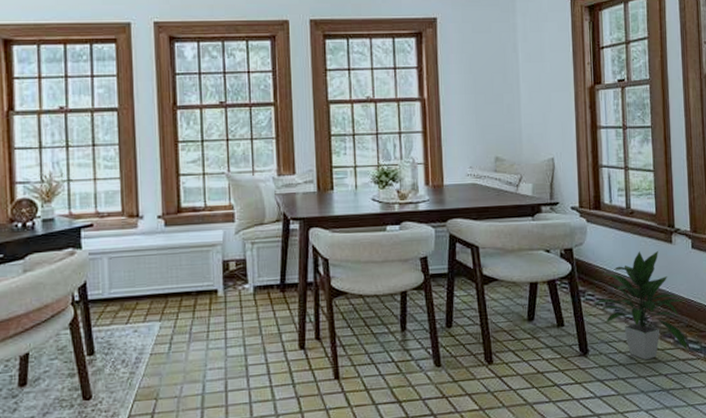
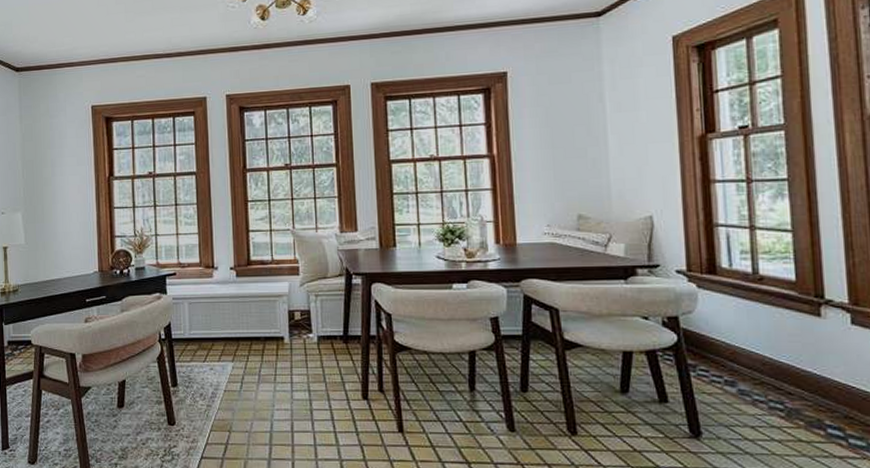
indoor plant: present [594,250,688,360] -> none [709,324,847,451]

